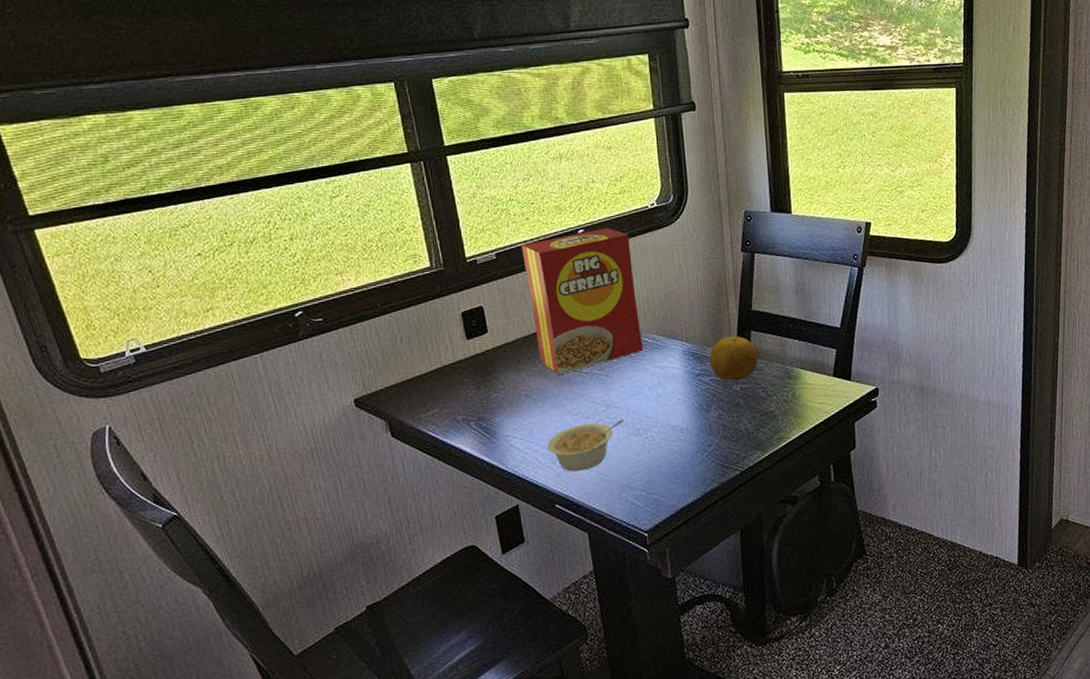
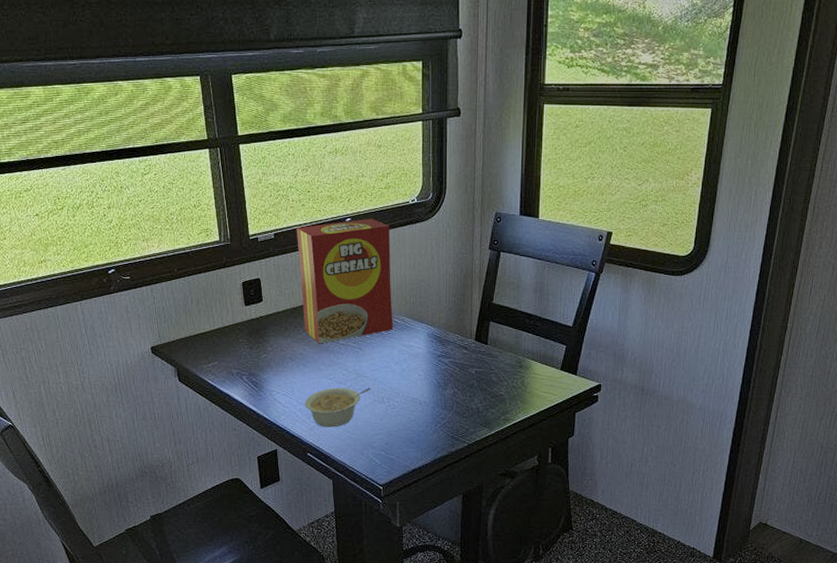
fruit: present [709,335,758,381] -> none [450,324,494,364]

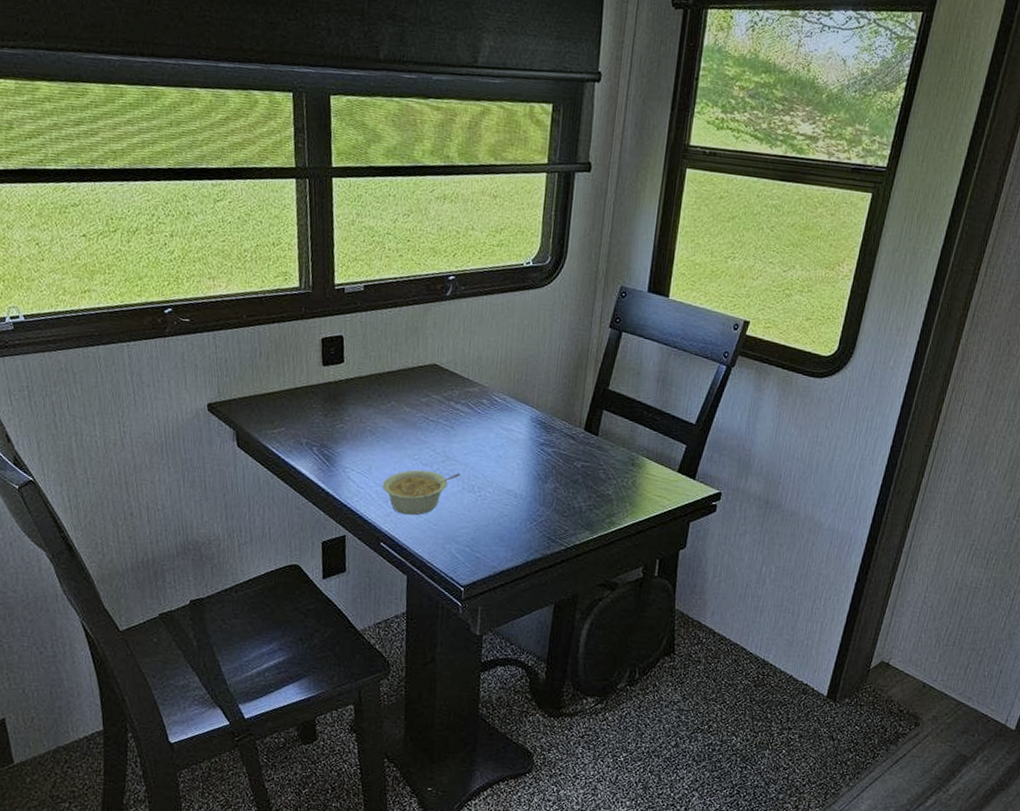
cereal box: present [296,218,393,344] -> none [389,278,499,418]

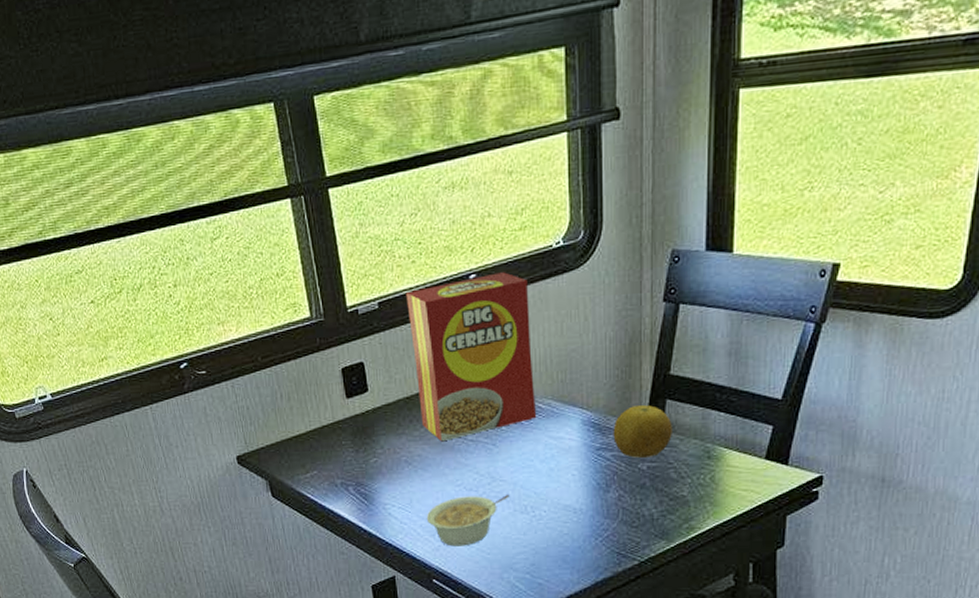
cereal box: none [389,278,499,418] -> present [405,272,536,442]
fruit: none [555,411,606,458] -> present [613,404,672,458]

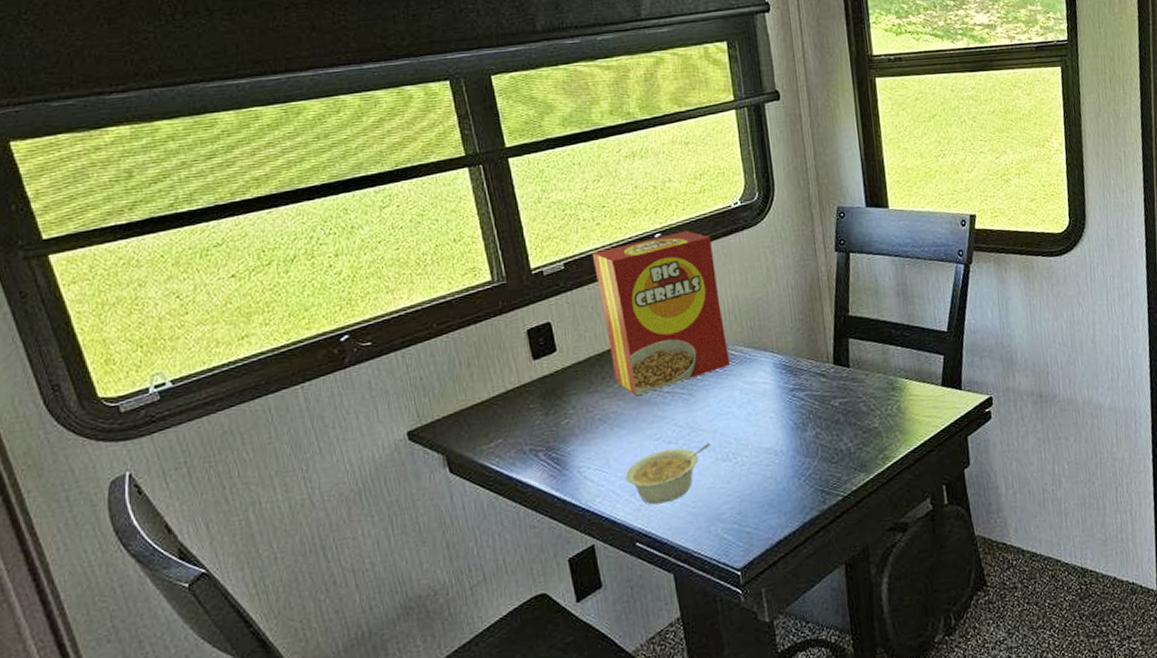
fruit: present [613,404,672,458] -> none [803,344,858,396]

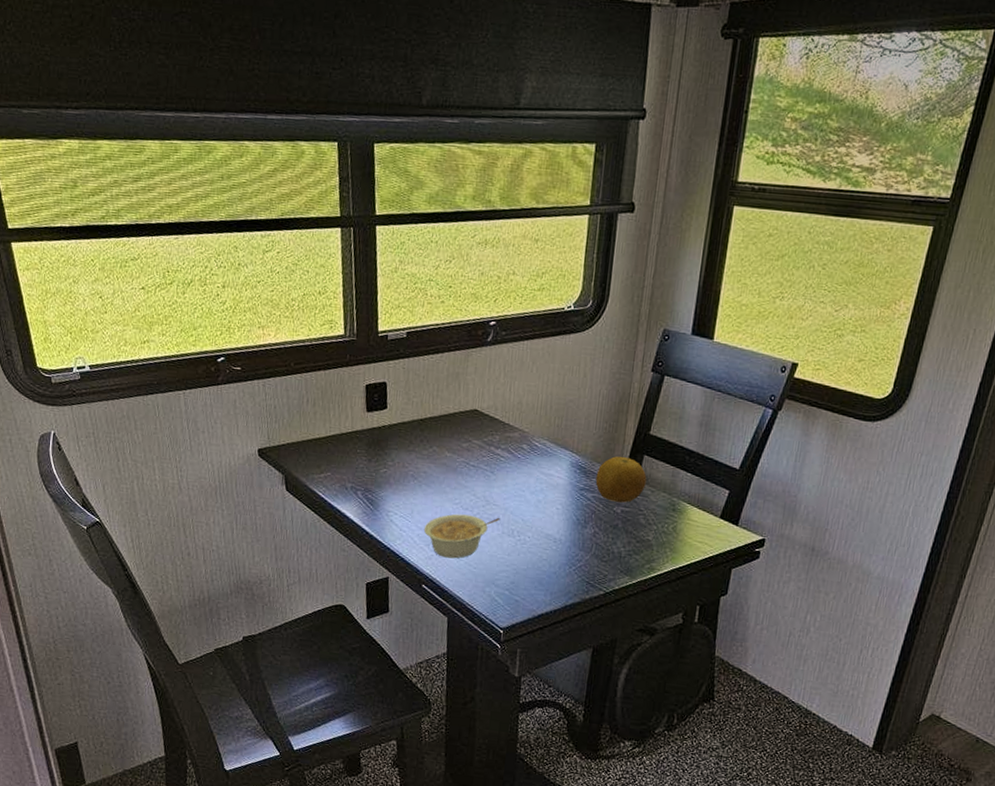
cereal box: present [591,230,729,396] -> none [431,323,539,463]
fruit: none [803,344,858,396] -> present [595,456,647,503]

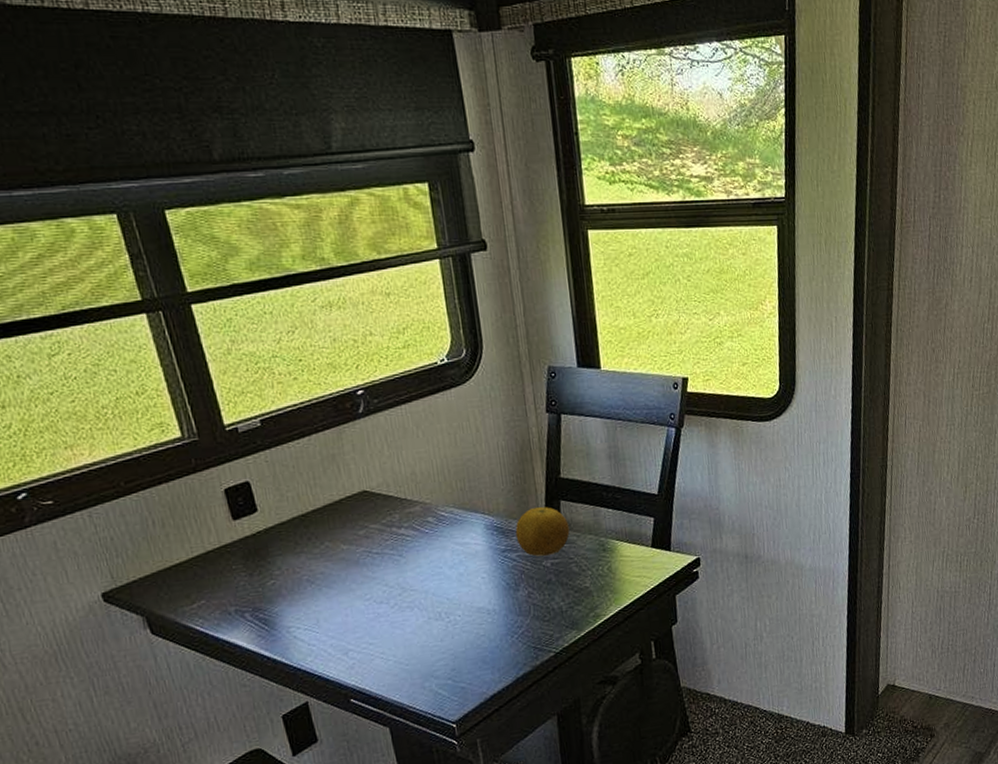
legume: present [423,514,500,559] -> none [336,602,423,663]

